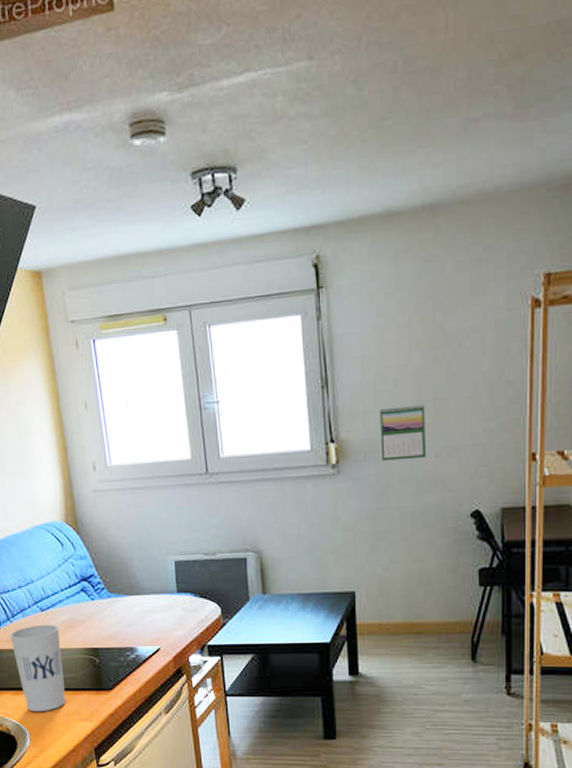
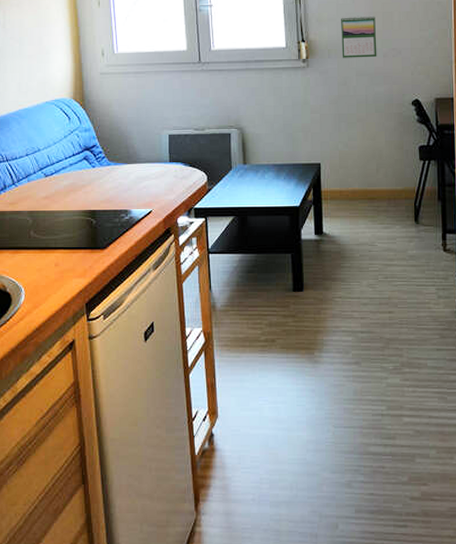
cup: present [9,624,66,712] -> none [14,188,62,270]

